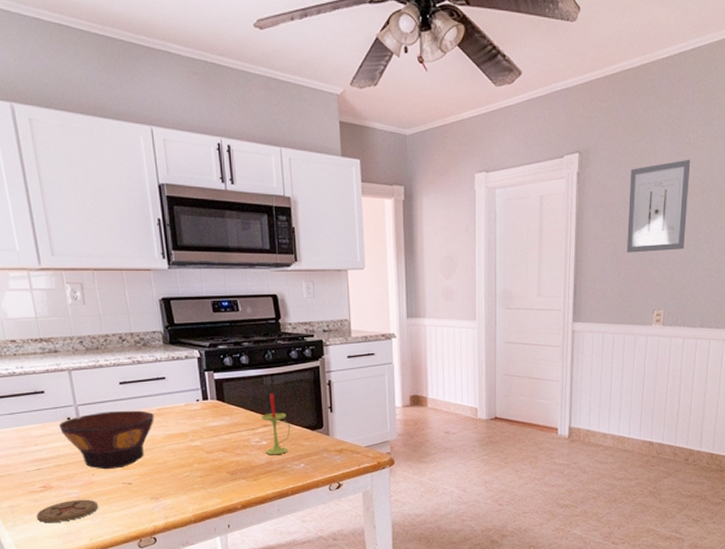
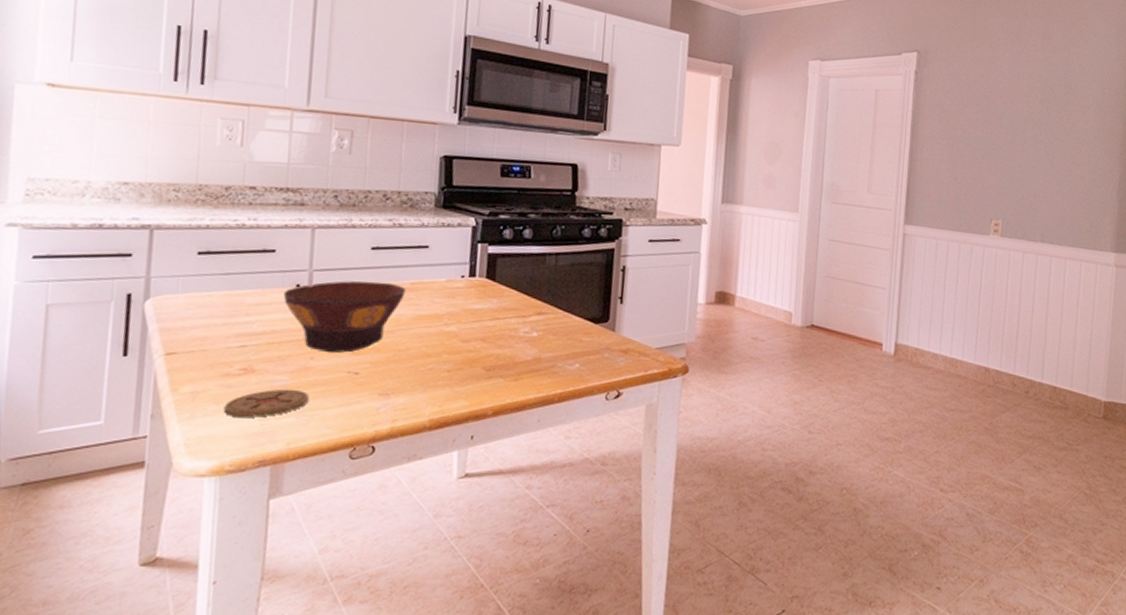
candle: present [261,393,291,455] -> none [535,275,570,351]
wall art: present [626,159,691,253] -> none [964,69,1030,159]

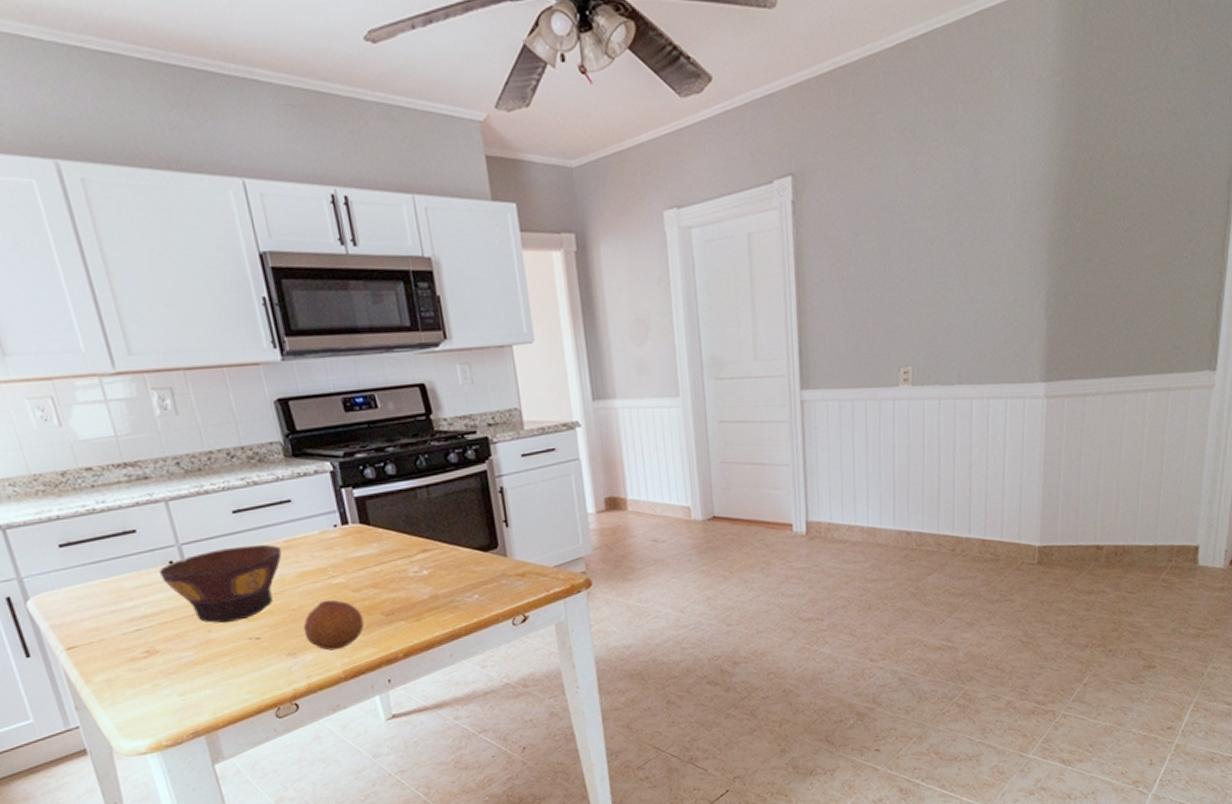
coaster: present [223,389,309,417] -> none [140,662,220,697]
fruit: none [403,346,465,397] -> present [303,599,365,651]

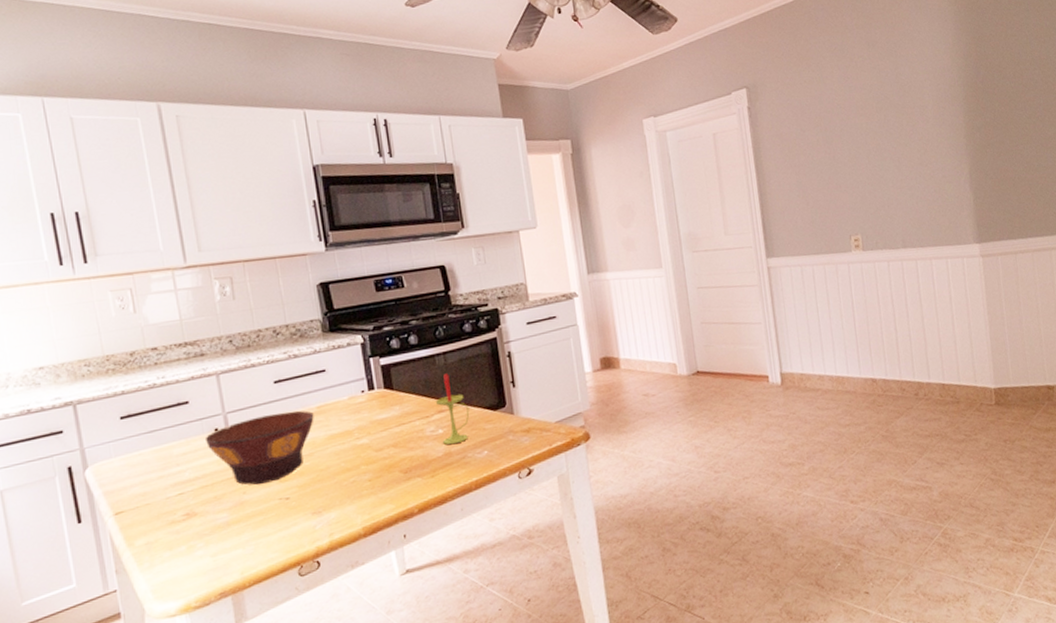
fruit: present [303,599,365,651] -> none [329,459,384,508]
candle: none [418,509,458,587] -> present [435,373,470,445]

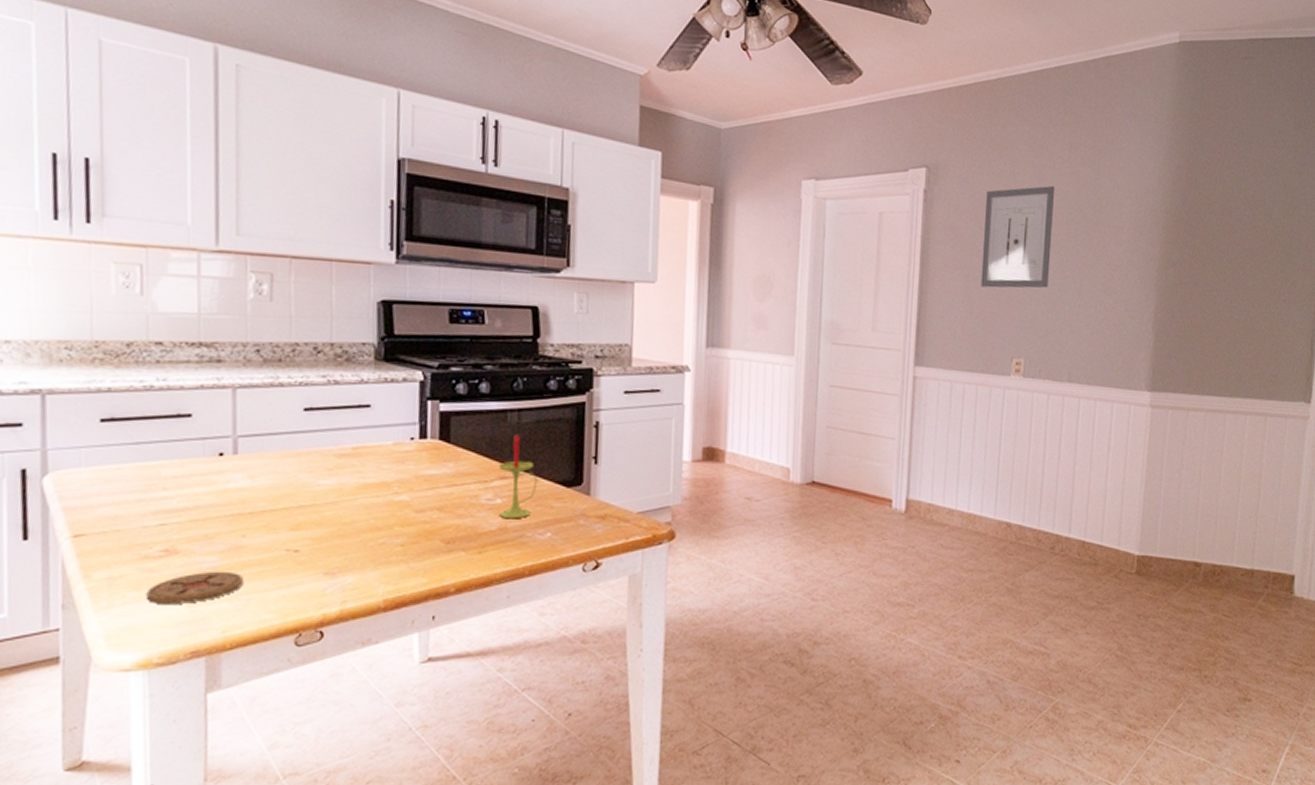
coaster: none [177,523,250,559] -> present [145,571,243,604]
bowl: present [204,410,314,485] -> none [204,447,347,530]
wall art: none [802,81,871,180] -> present [980,185,1055,288]

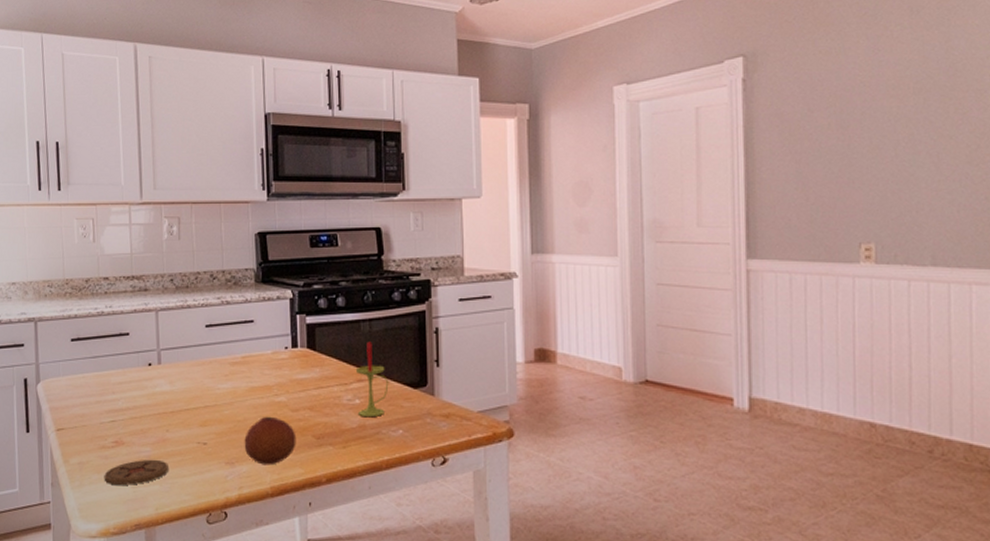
fruit: none [350,517,420,575] -> present [244,416,297,465]
wall art: present [980,185,1055,288] -> none [813,55,898,172]

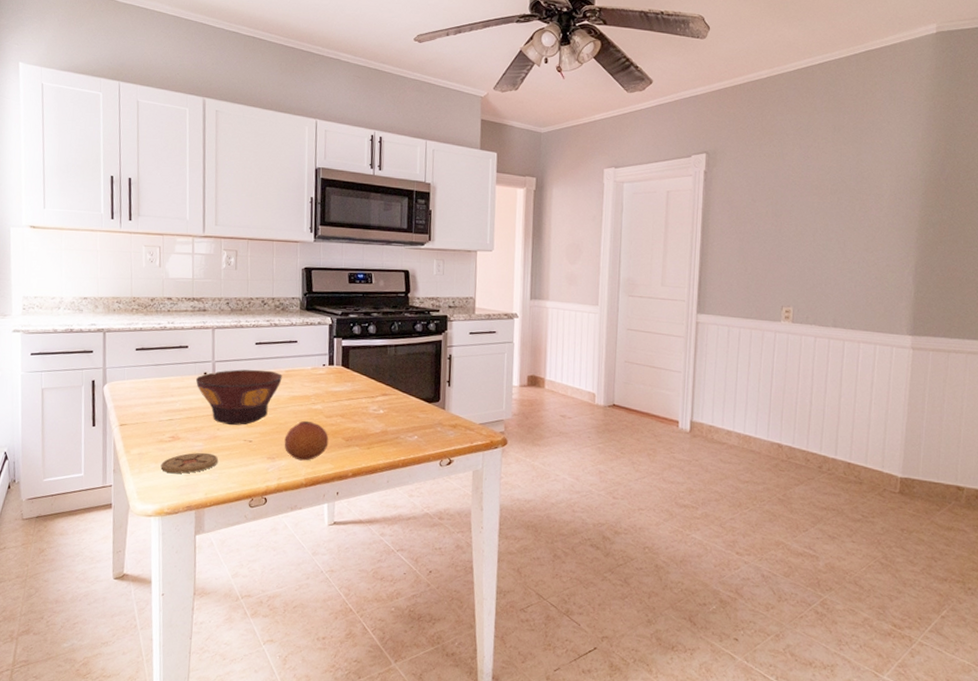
bowl: none [139,357,238,426] -> present [195,369,282,426]
candle: present [355,341,389,418] -> none [381,363,409,425]

